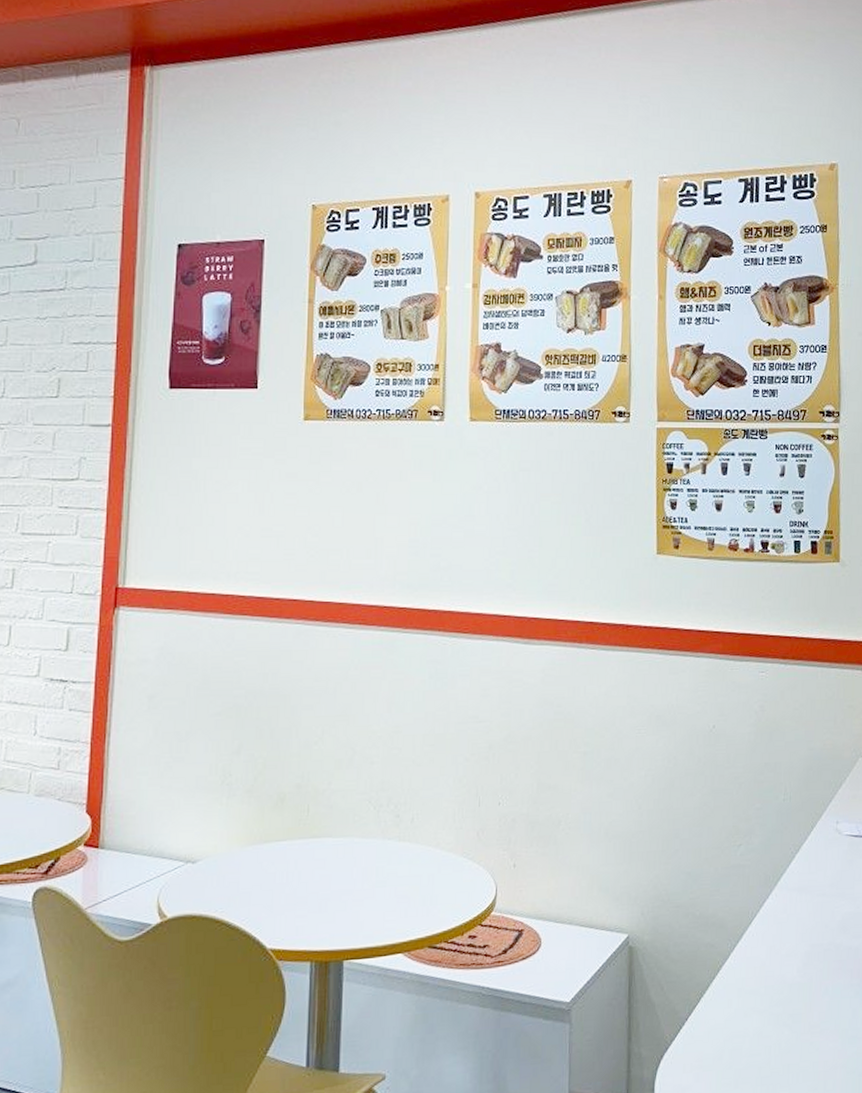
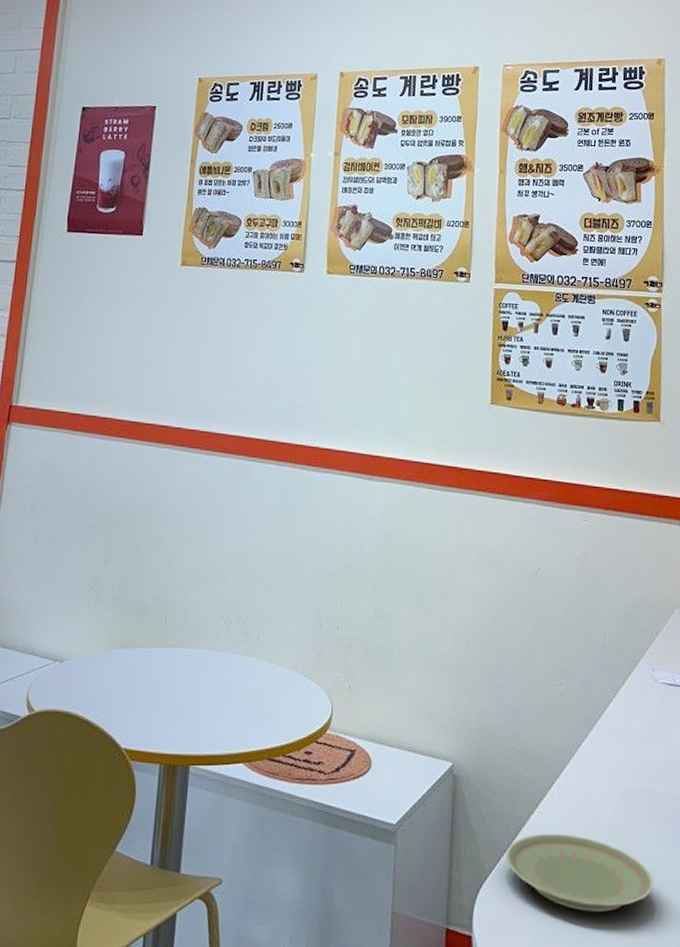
plate: none [687,996,842,1073] -> present [506,833,654,912]

